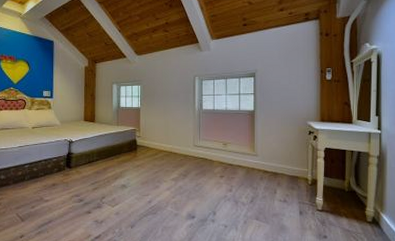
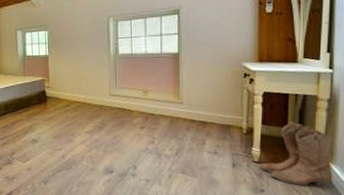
boots: none [322,175,384,234] -> present [259,121,333,187]

